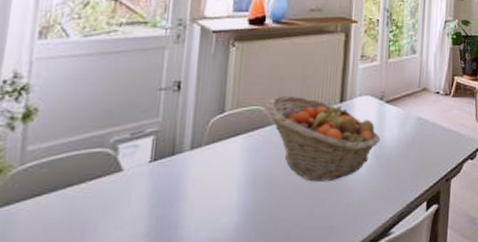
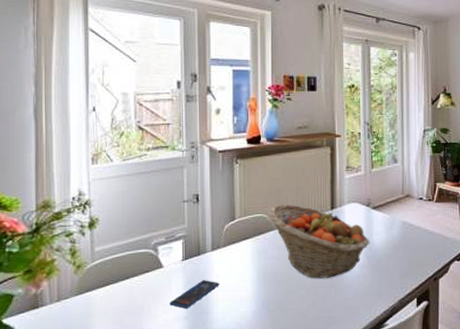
smartphone: none [126,186,196,224] -> present [170,280,219,309]

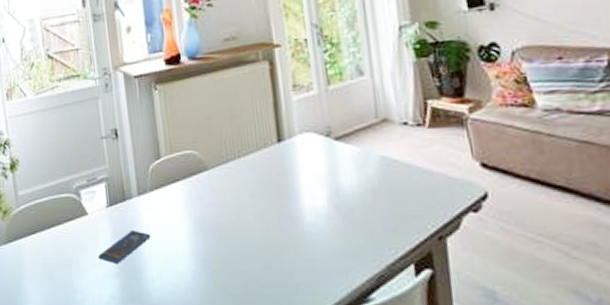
fruit basket: present [268,204,370,279] -> none [198,137,336,232]

